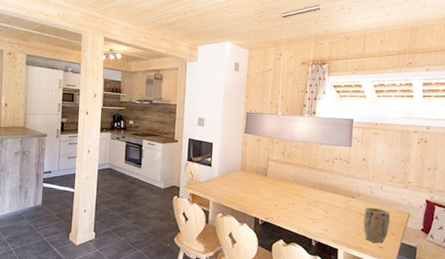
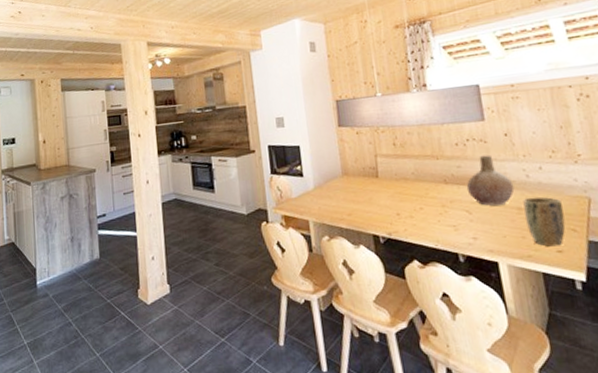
vase: none [328,172,361,209] -> present [466,154,515,206]

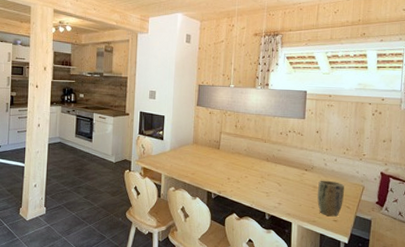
vase: present [466,154,515,206] -> none [281,144,315,182]

